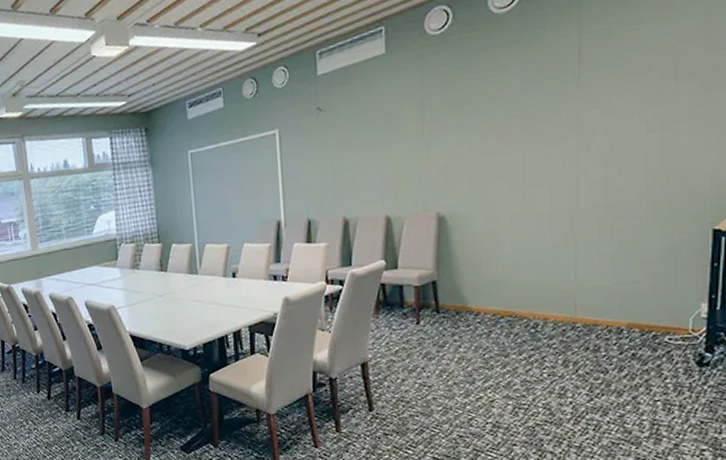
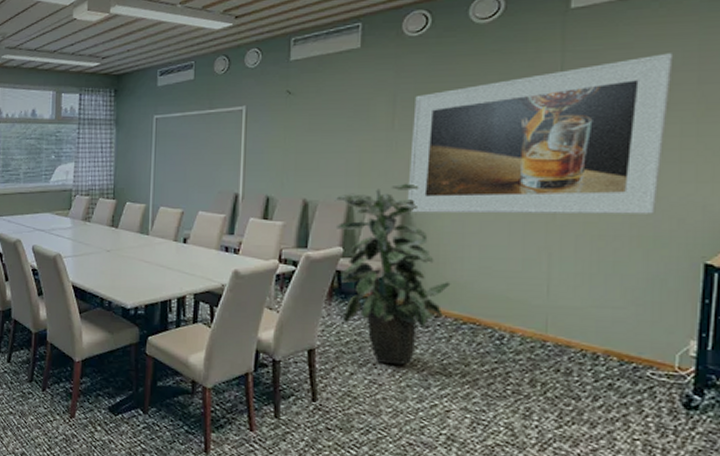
indoor plant: none [373,187,488,366] -> present [334,183,451,366]
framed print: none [441,23,682,217] -> present [407,53,674,214]

